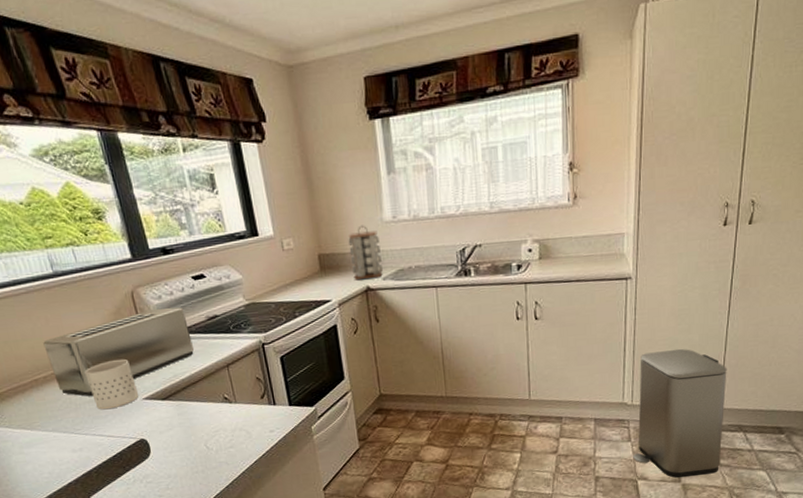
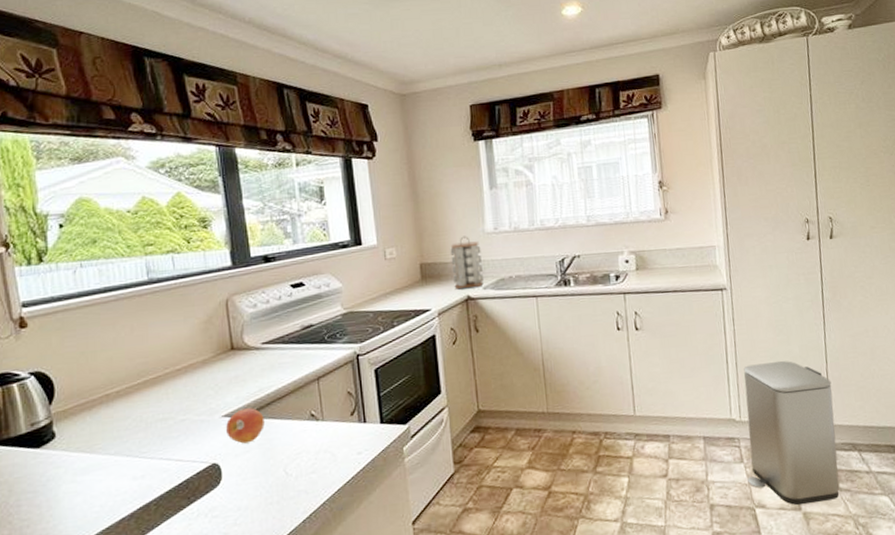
toaster: present [43,307,195,396] -> none [123,316,285,414]
mug: present [85,358,139,410] -> none [163,371,218,429]
fruit: none [147,391,183,423] -> present [225,408,265,444]

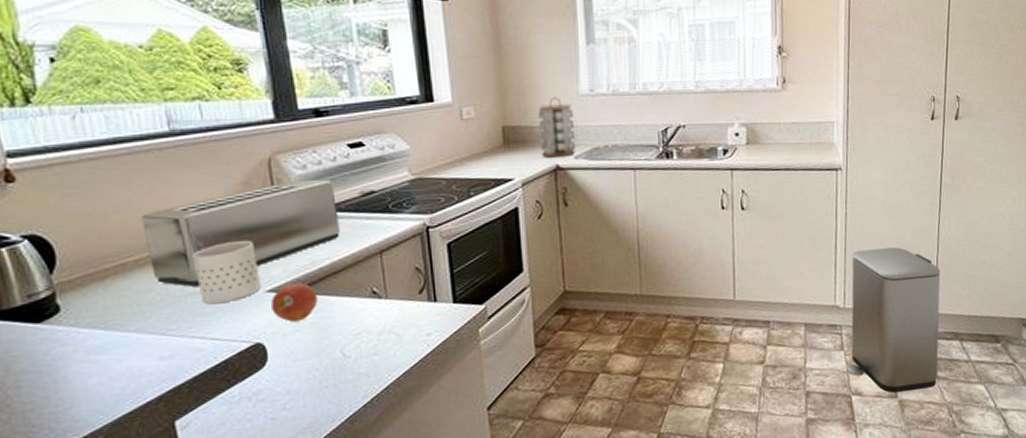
toaster: none [123,316,285,414] -> present [141,179,341,287]
mug: none [163,371,218,429] -> present [192,240,262,305]

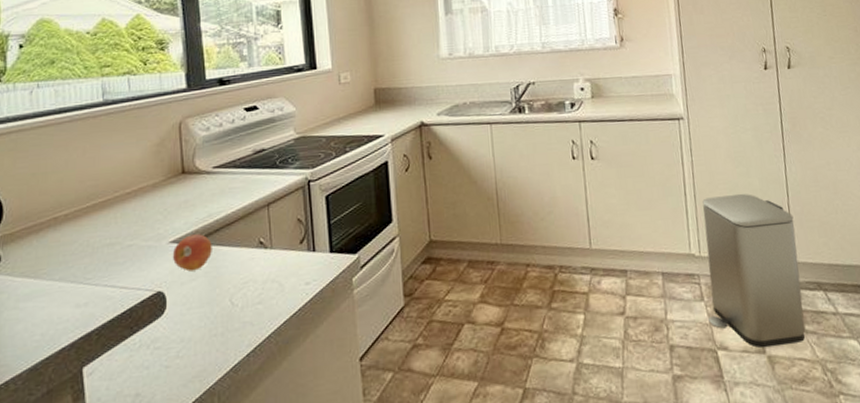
toaster: present [141,179,341,287] -> none [74,140,236,238]
mug: present [192,240,262,305] -> none [111,195,166,255]
spice rack: present [538,97,577,157] -> none [404,61,439,115]

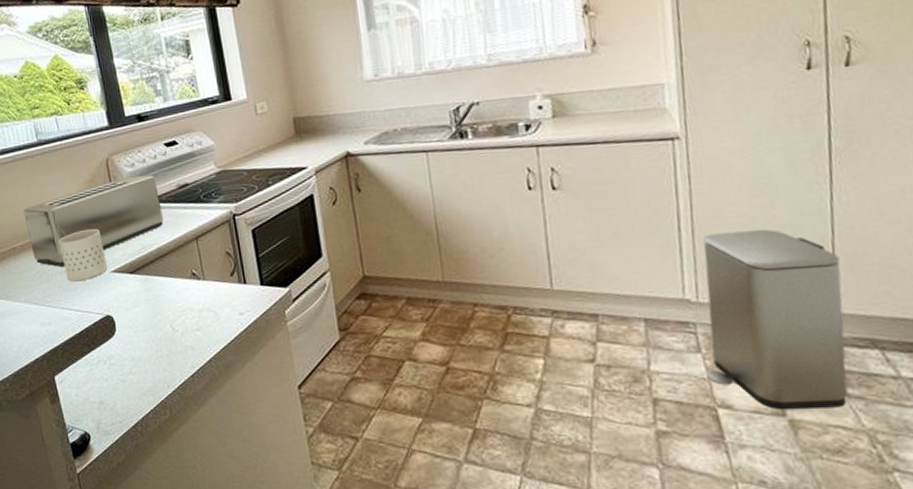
toaster: none [74,140,236,238] -> present [23,175,164,267]
mug: none [111,195,166,255] -> present [58,228,108,282]
fruit: present [172,234,212,272] -> none [115,265,150,299]

